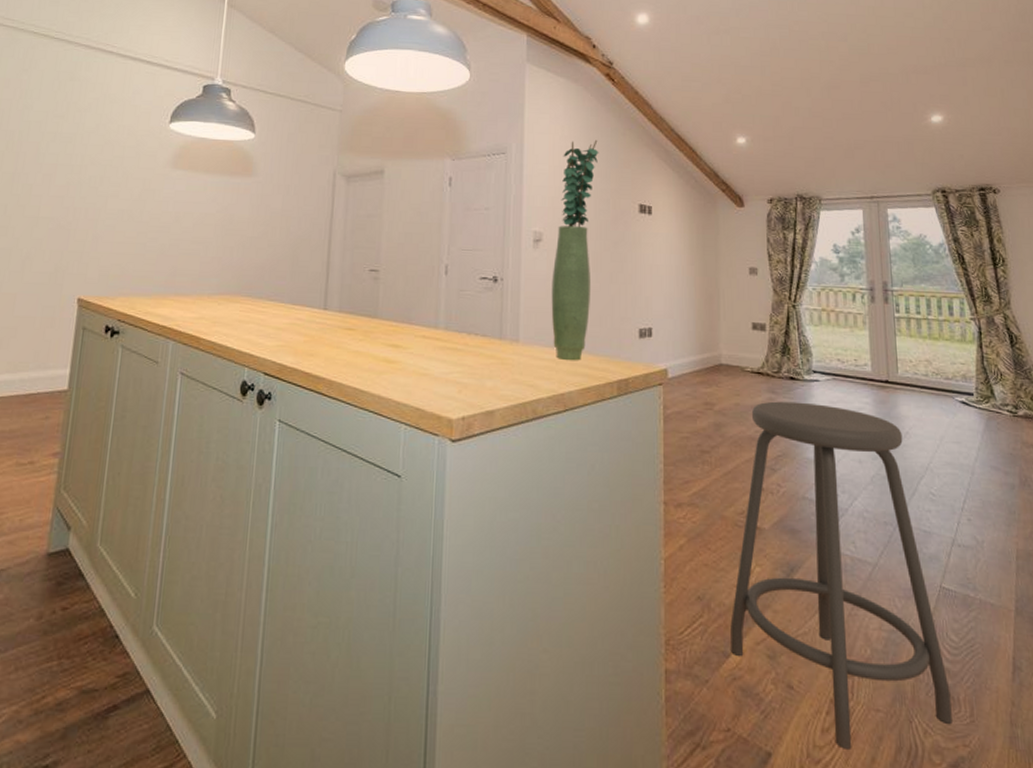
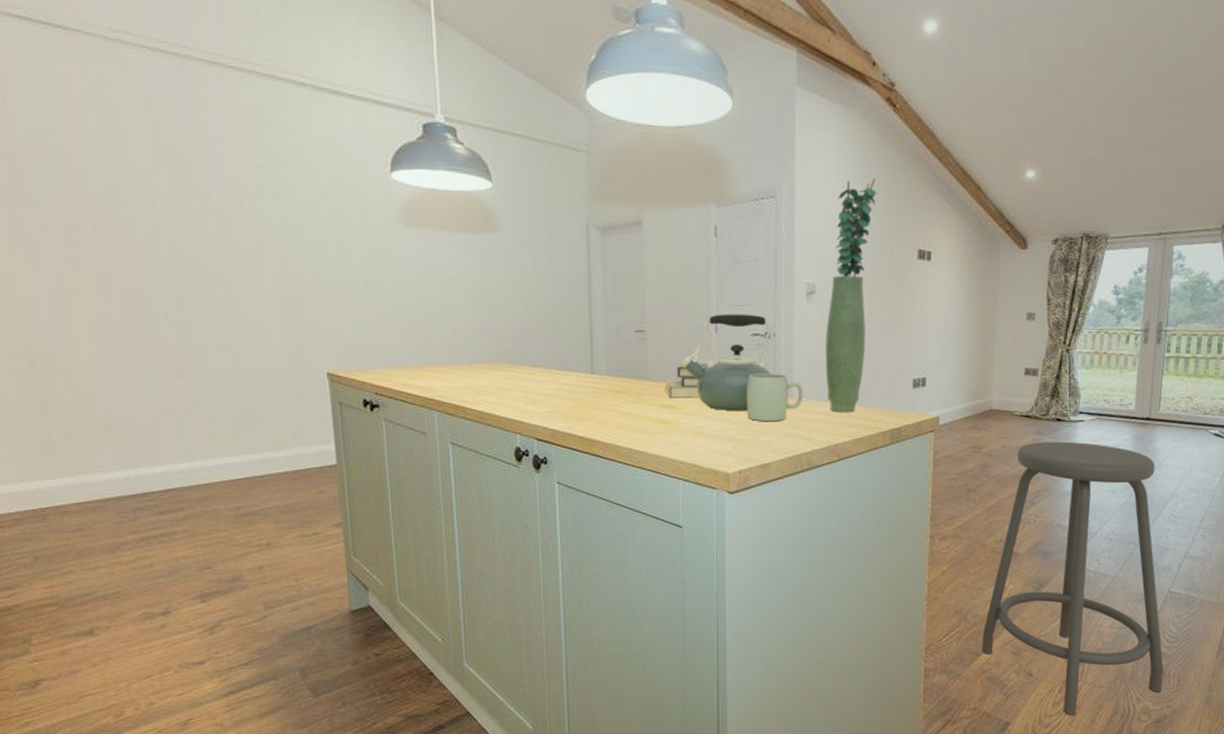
books: none [393,304,436,339] -> present [664,363,708,398]
kettle: none [410,257,498,354] -> present [681,314,772,411]
mug: none [472,316,530,367] -> present [747,373,804,422]

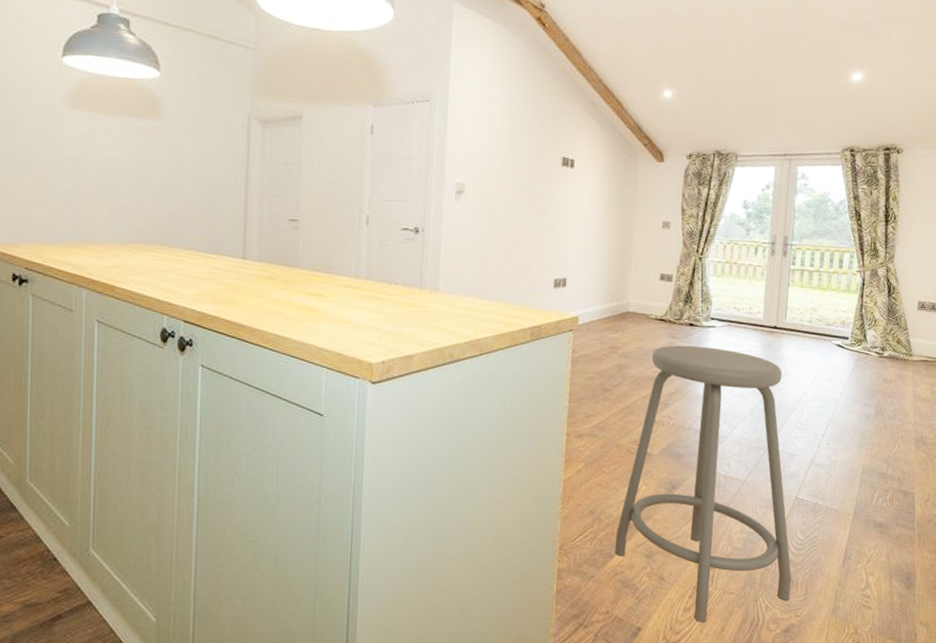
books: present [664,363,708,398] -> none [314,254,357,288]
kettle: present [681,314,772,411] -> none [331,207,420,303]
mug: present [747,373,804,422] -> none [393,266,450,315]
vase: present [825,178,877,413] -> none [470,89,525,309]

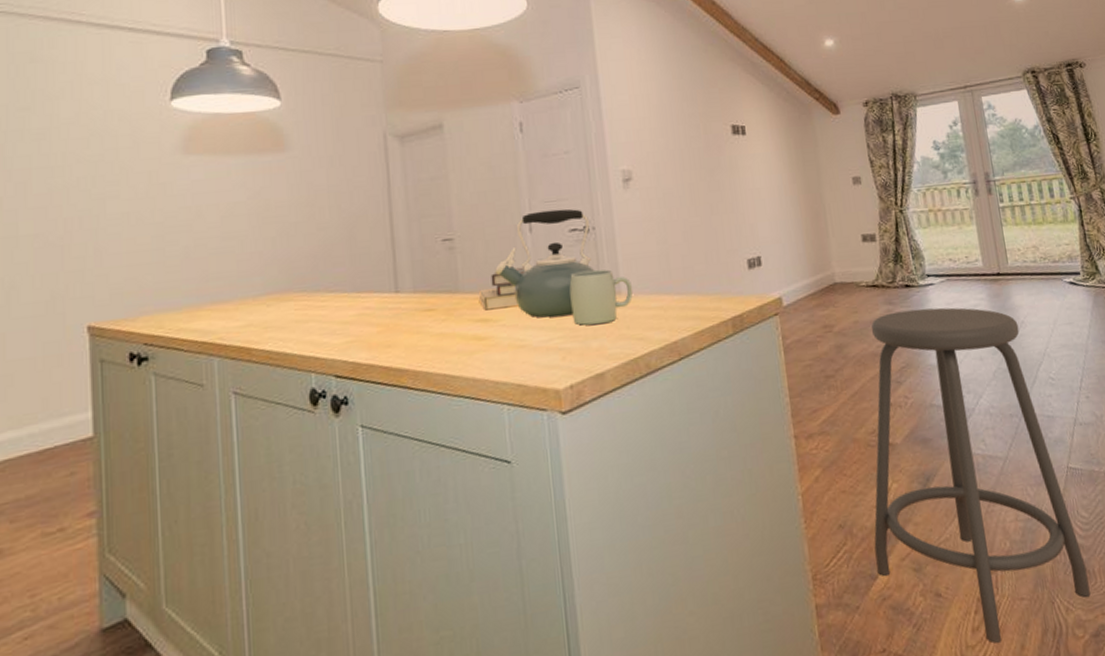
books: none [314,254,357,288] -> present [478,267,525,310]
kettle: none [331,207,420,303] -> present [495,209,595,318]
mug: none [393,266,450,315] -> present [569,269,634,326]

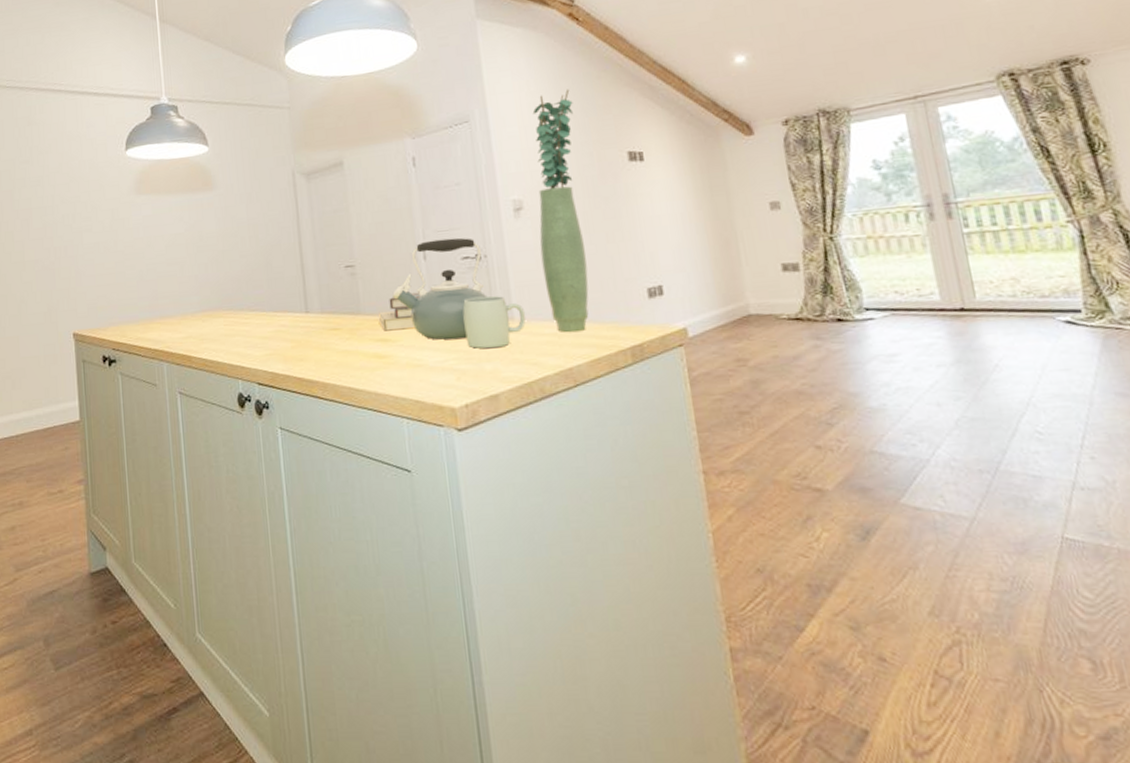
vase: none [643,60,694,306] -> present [532,89,589,333]
bar stool: present [871,307,1091,644] -> none [794,345,1097,724]

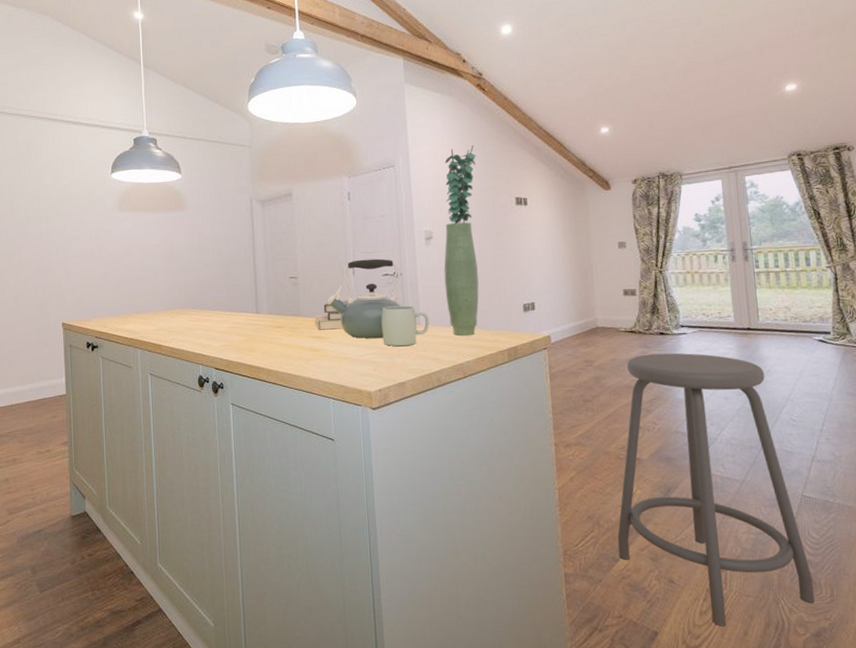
bar stool: none [794,345,1097,724] -> present [617,353,815,626]

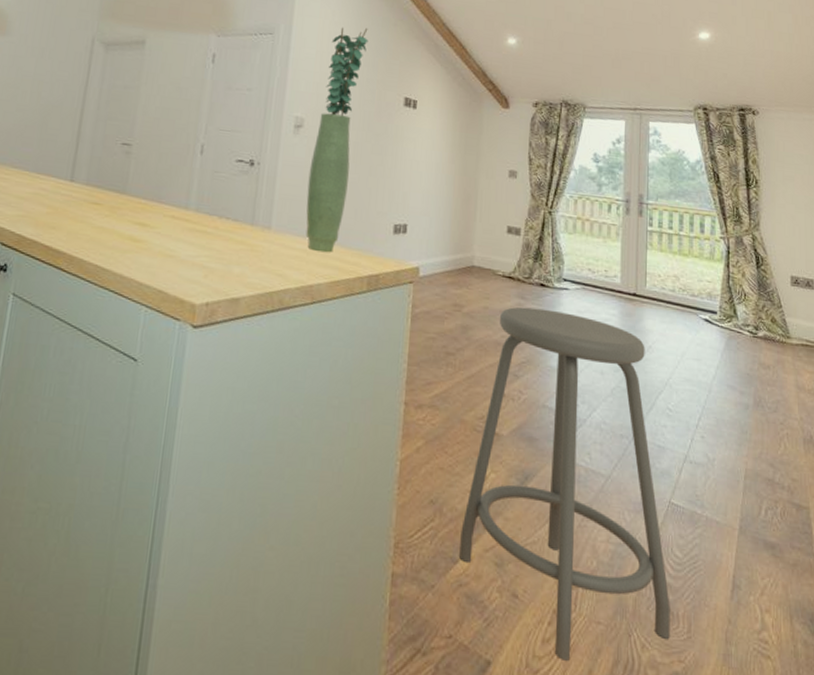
books: present [314,300,348,330] -> none [141,183,189,219]
kettle: present [327,258,401,339] -> none [161,136,256,238]
mug: present [381,305,430,347] -> none [221,199,283,254]

